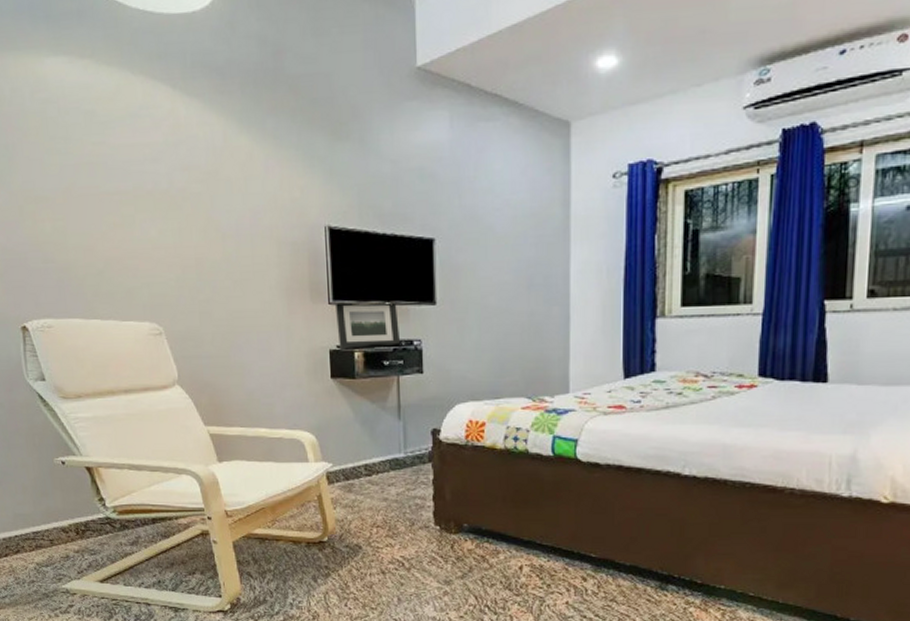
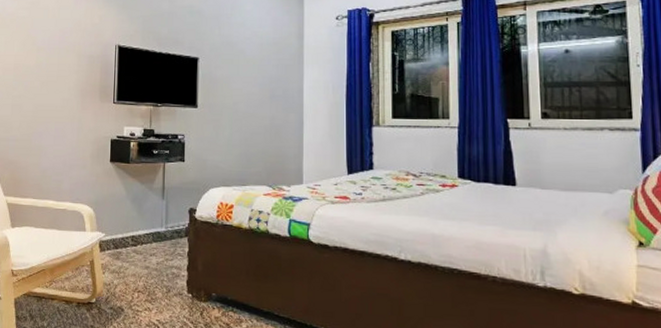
picture frame: present [334,301,401,350] -> none [118,101,168,140]

